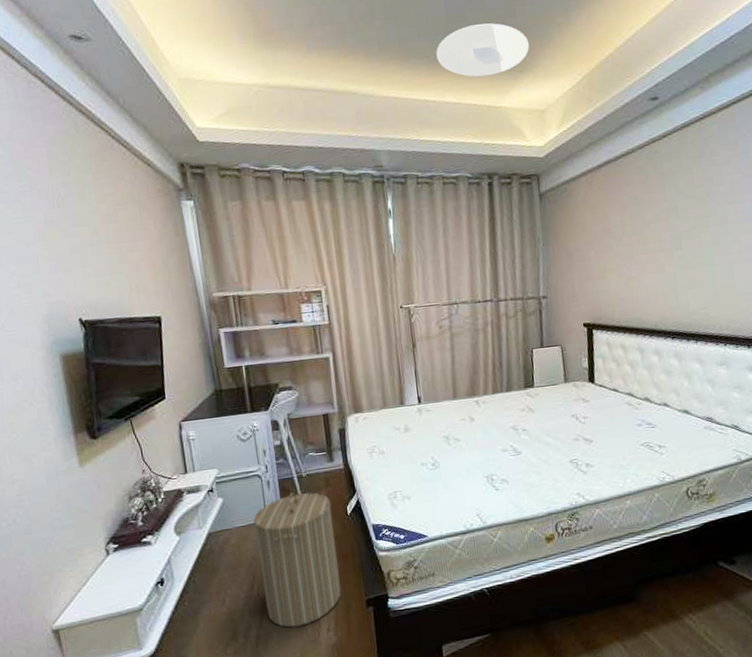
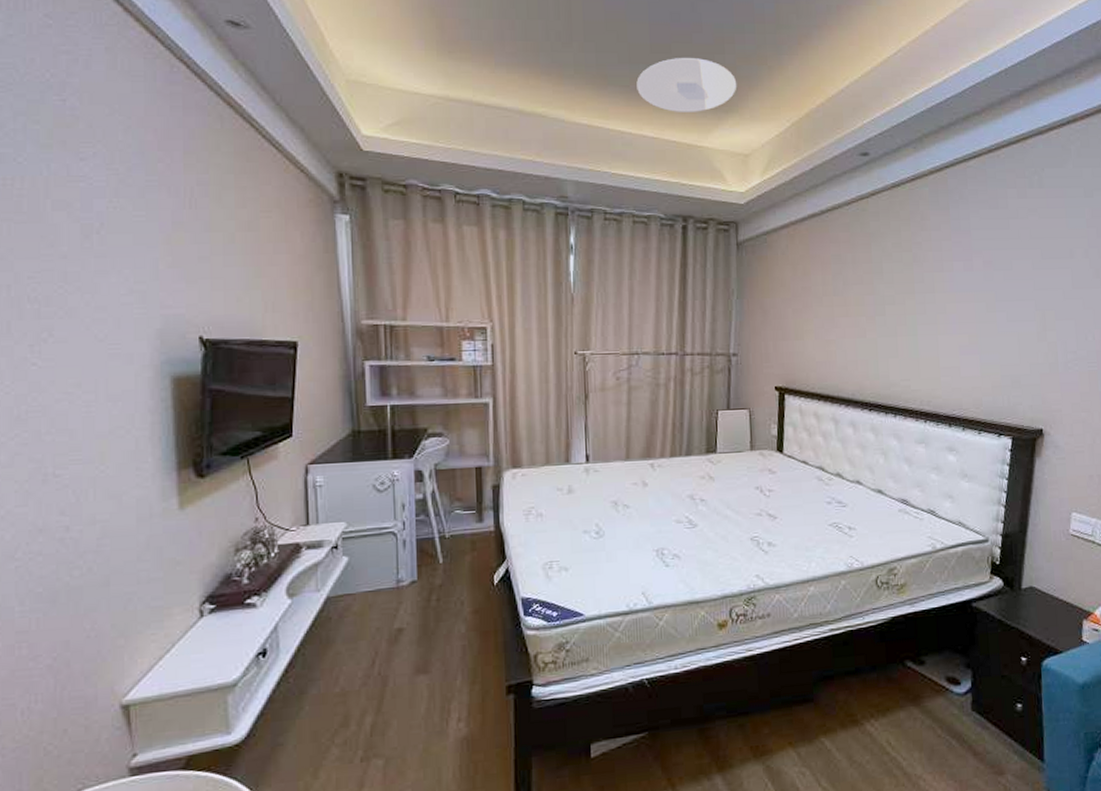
laundry hamper: present [253,492,341,628] -> none [382,555,478,715]

